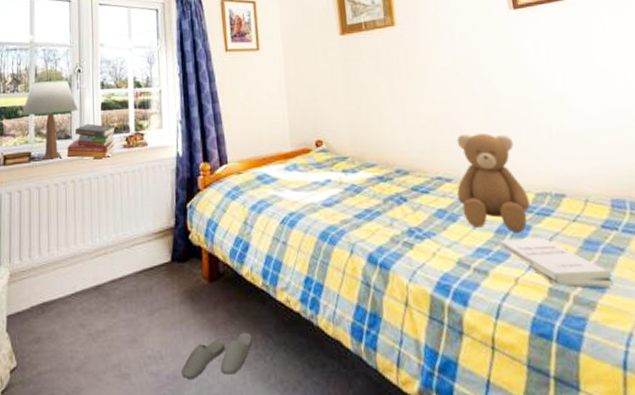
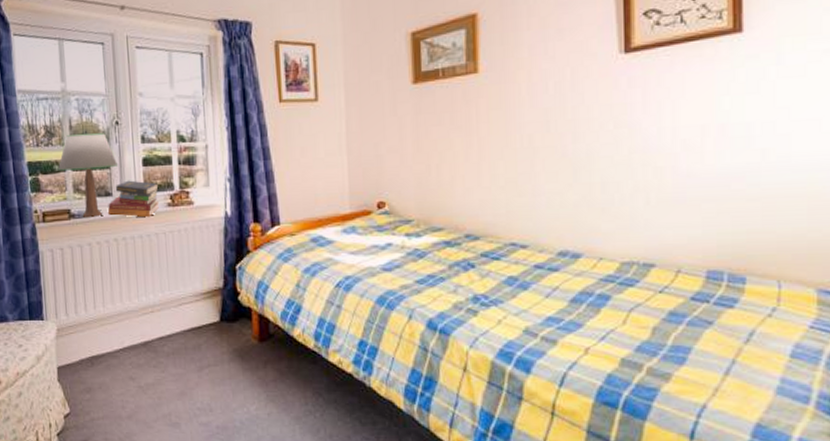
slippers: present [181,332,253,378] -> none [231,390,303,430]
teddy bear: present [456,133,530,232] -> none [532,196,613,302]
books: present [499,237,614,289] -> none [572,308,694,361]

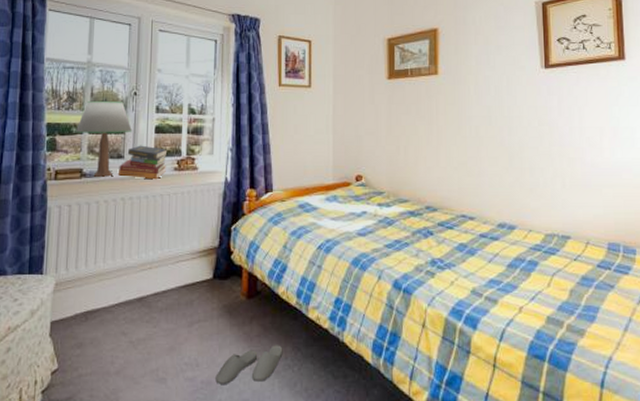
slippers: none [231,390,303,430] -> present [215,345,283,384]

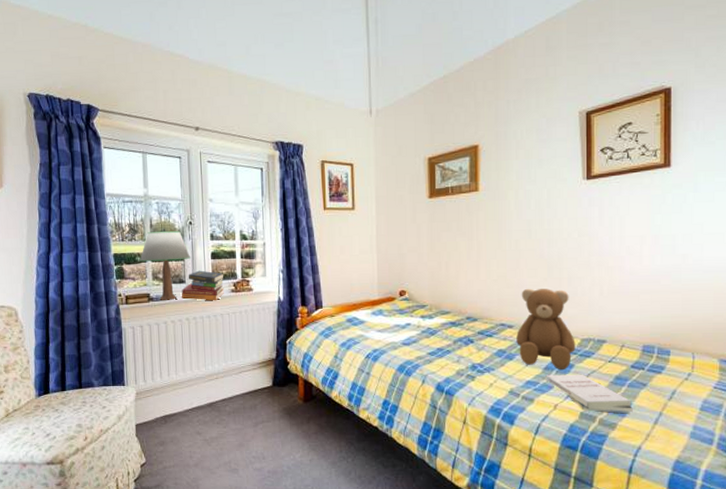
slippers: present [215,345,283,384] -> none [280,440,338,473]
teddy bear: none [478,177,540,267] -> present [516,288,576,369]
books: none [509,272,601,319] -> present [545,374,633,414]

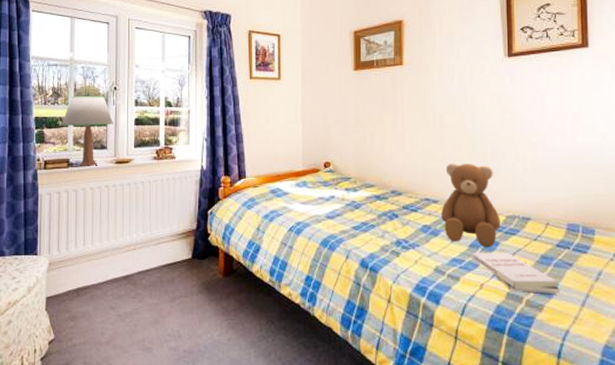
books: present [181,270,224,301] -> none [101,136,146,168]

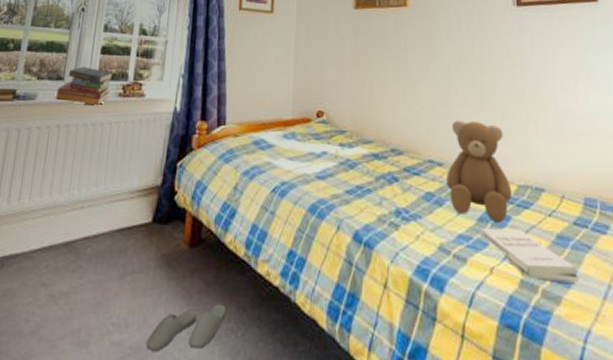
table lamp: present [61,93,114,167] -> none [12,12,77,101]
books: none [101,136,146,168] -> present [55,66,112,106]
slippers: none [196,318,258,353] -> present [146,304,226,351]

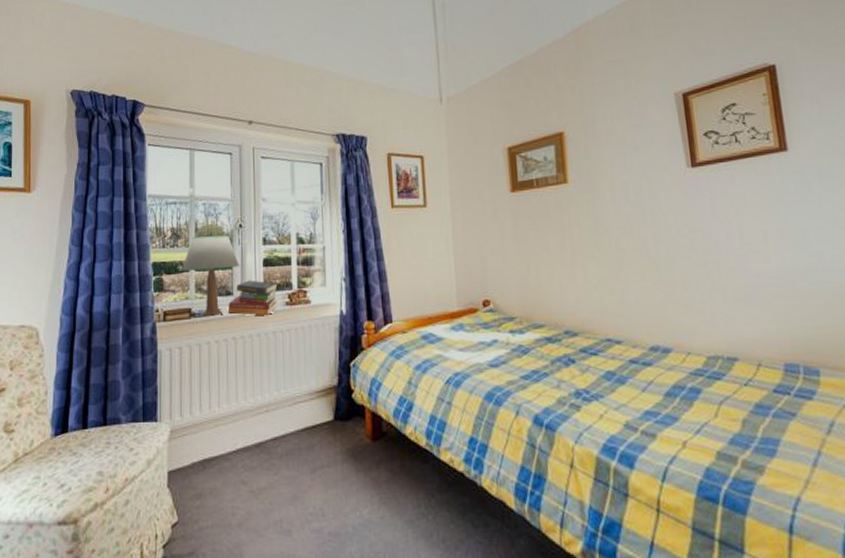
table lamp: none [12,12,77,101] -> present [181,232,240,318]
slippers: present [146,304,226,351] -> none [343,491,415,536]
teddy bear: present [446,119,512,222] -> none [626,295,701,396]
books: present [480,227,579,285] -> none [668,401,783,453]

